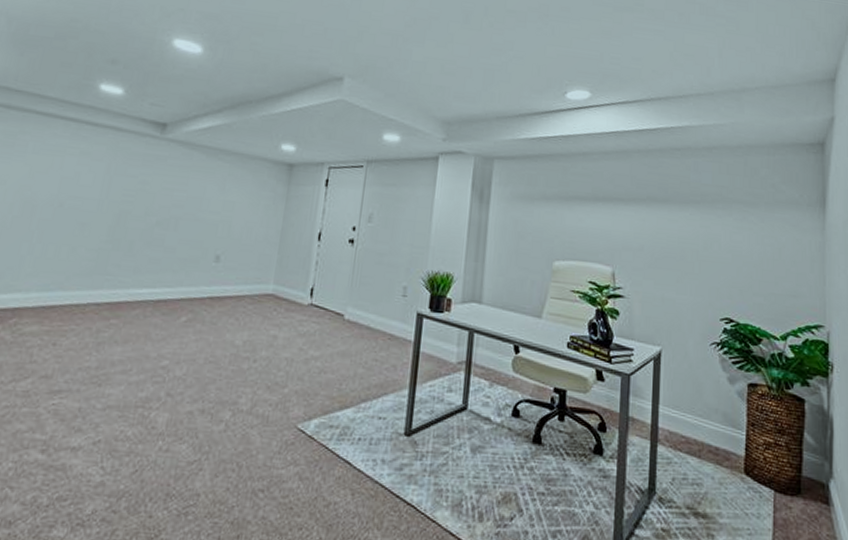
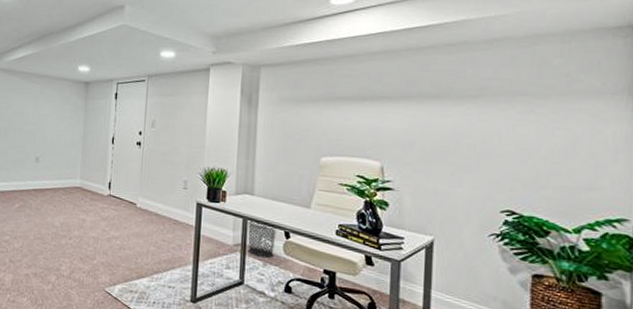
waste bin: none [473,332,505,378] -> present [248,219,277,259]

